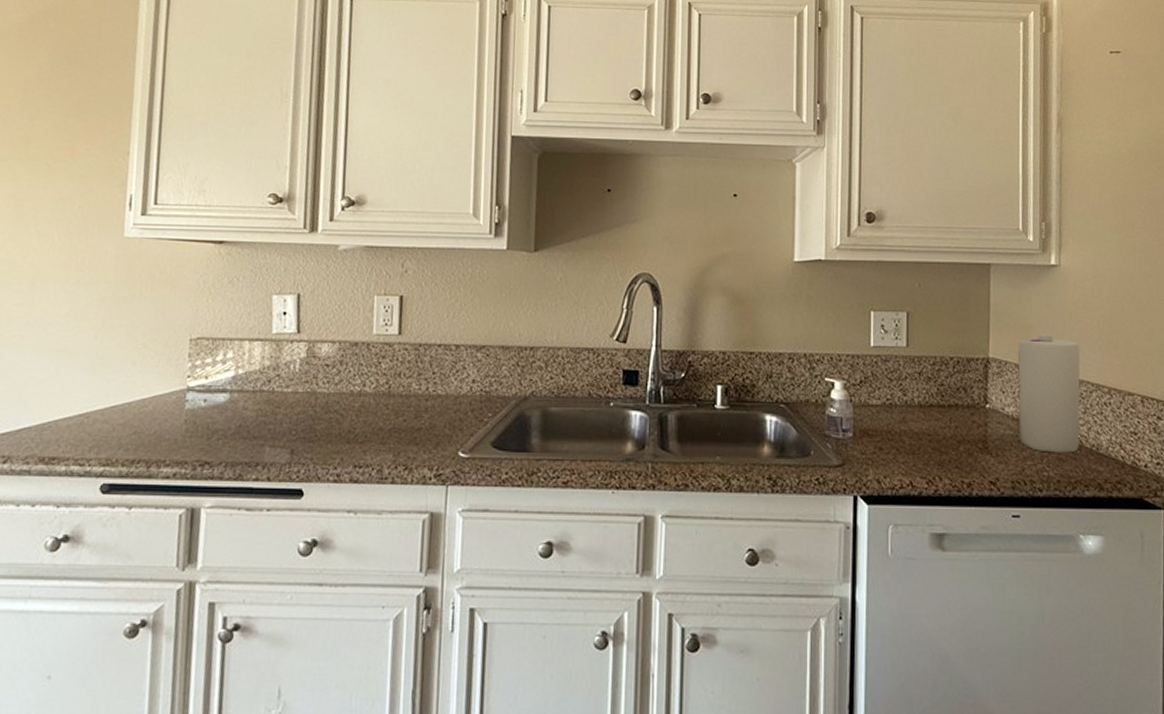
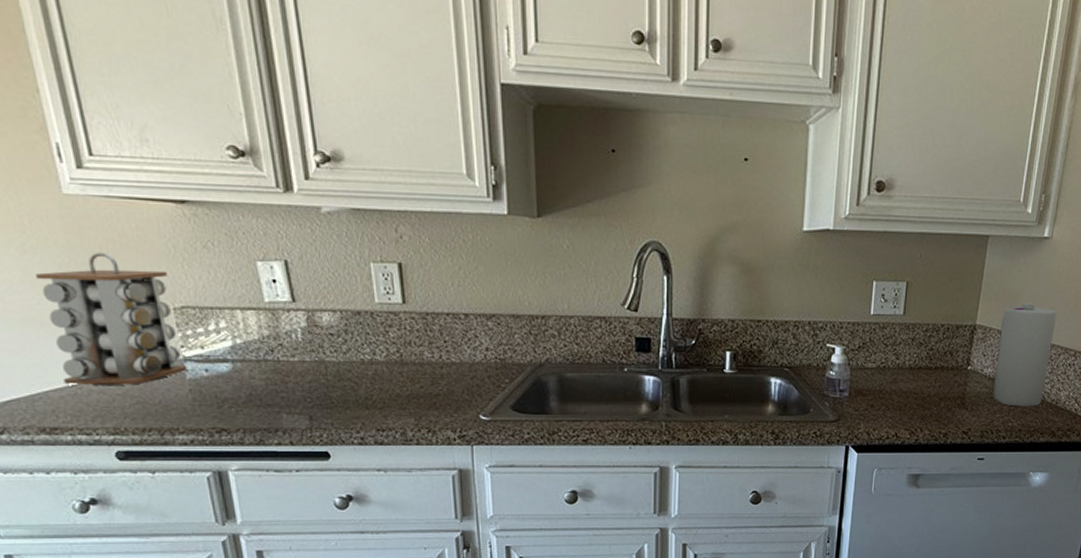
spice rack: none [74,287,192,416] -> present [36,252,188,386]

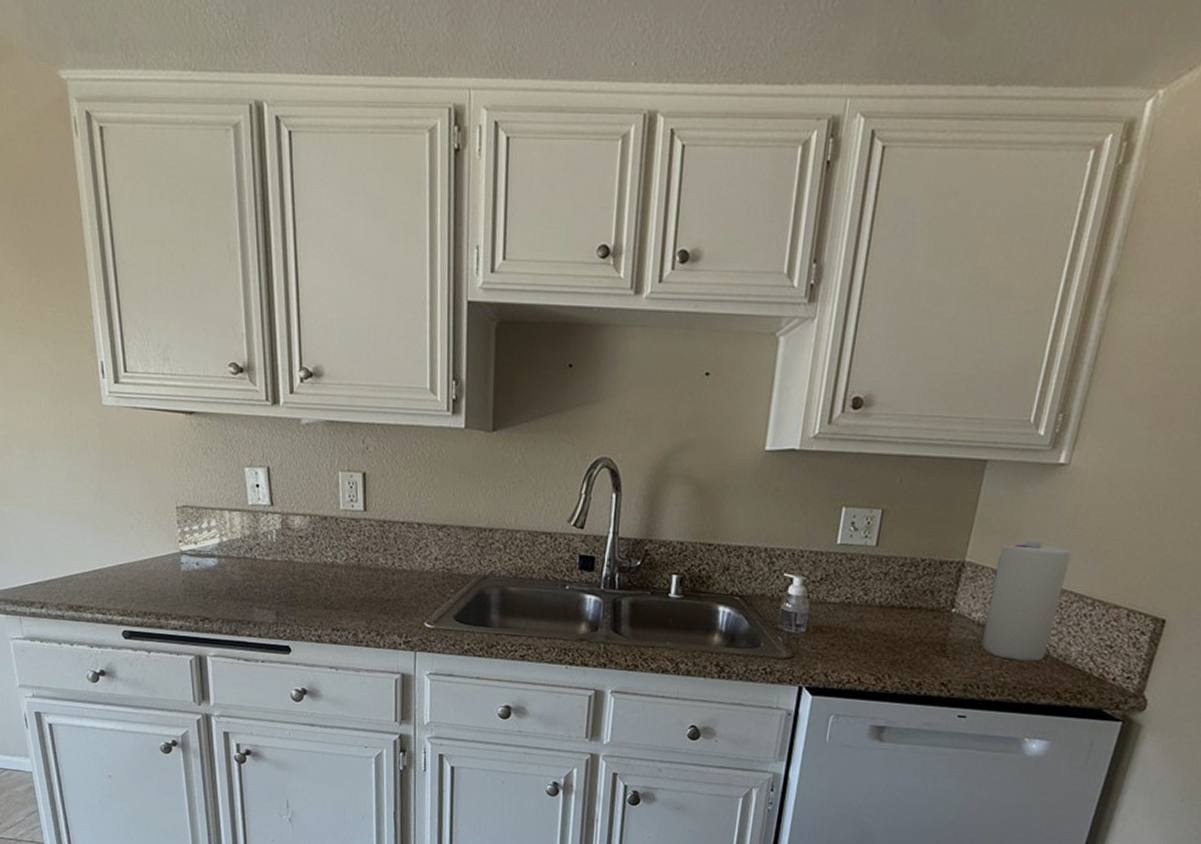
spice rack: present [36,252,188,386] -> none [77,455,183,573]

